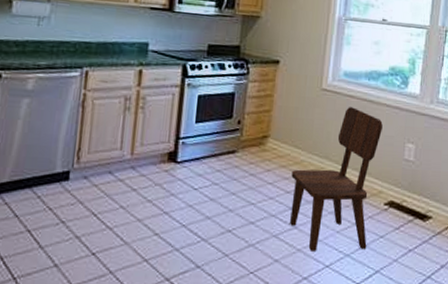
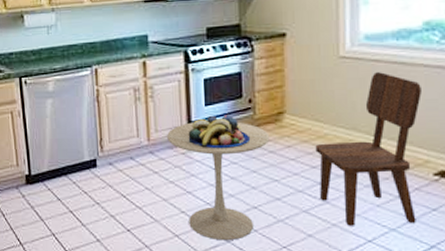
side table: none [152,138,253,266] -> present [167,122,270,241]
fruit bowl: none [173,132,235,168] -> present [188,113,251,148]

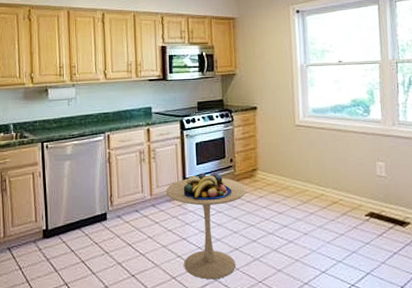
dining chair: present [315,72,422,226] -> none [281,137,356,260]

